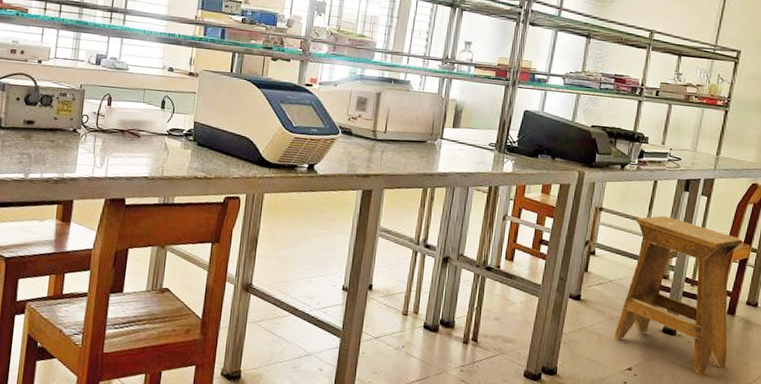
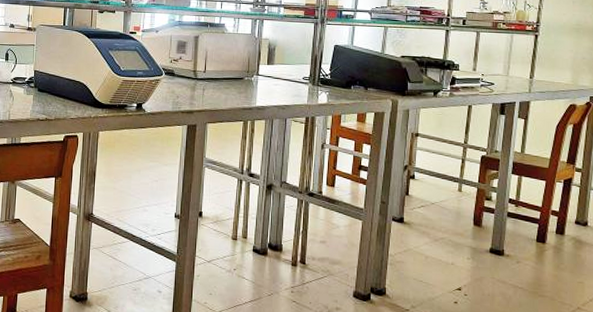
stool: present [614,215,743,376] -> none [441,139,565,296]

